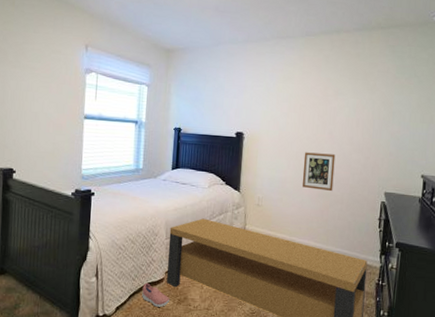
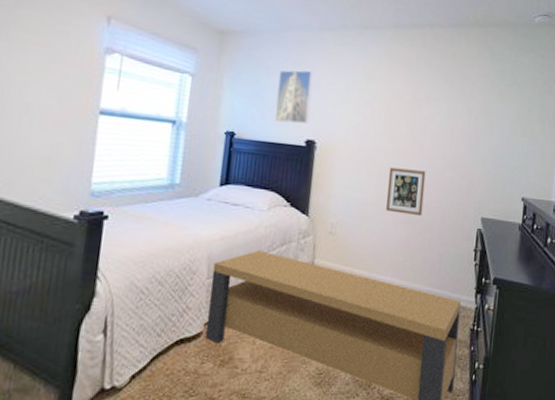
shoe: present [142,282,170,307] -> none [169,339,210,372]
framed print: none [210,76,240,120] -> present [274,69,313,124]

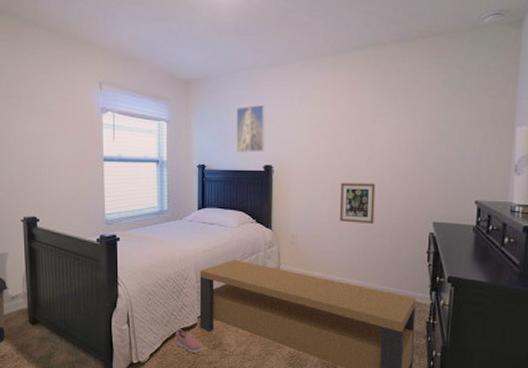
shoe: none [169,339,210,372] -> present [175,328,205,353]

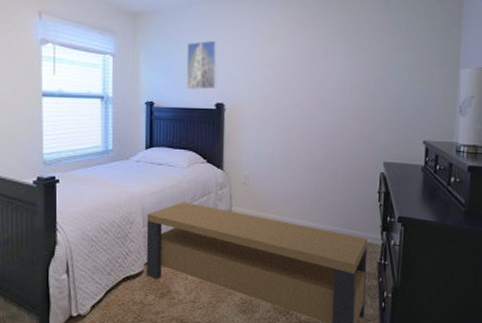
shoe: present [175,328,205,353] -> none [119,276,152,302]
picture frame: present [339,183,376,225] -> none [292,122,328,165]

